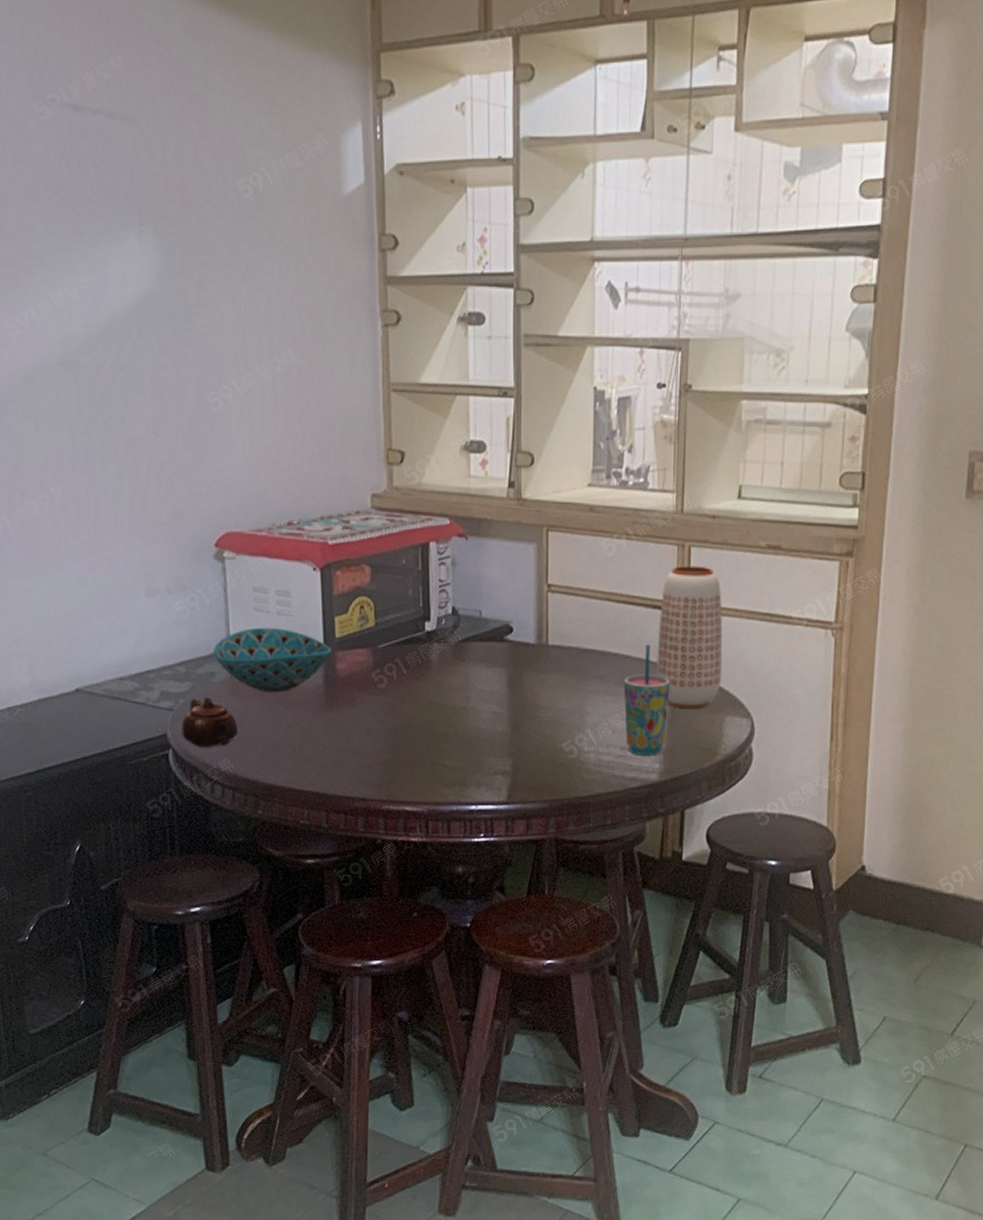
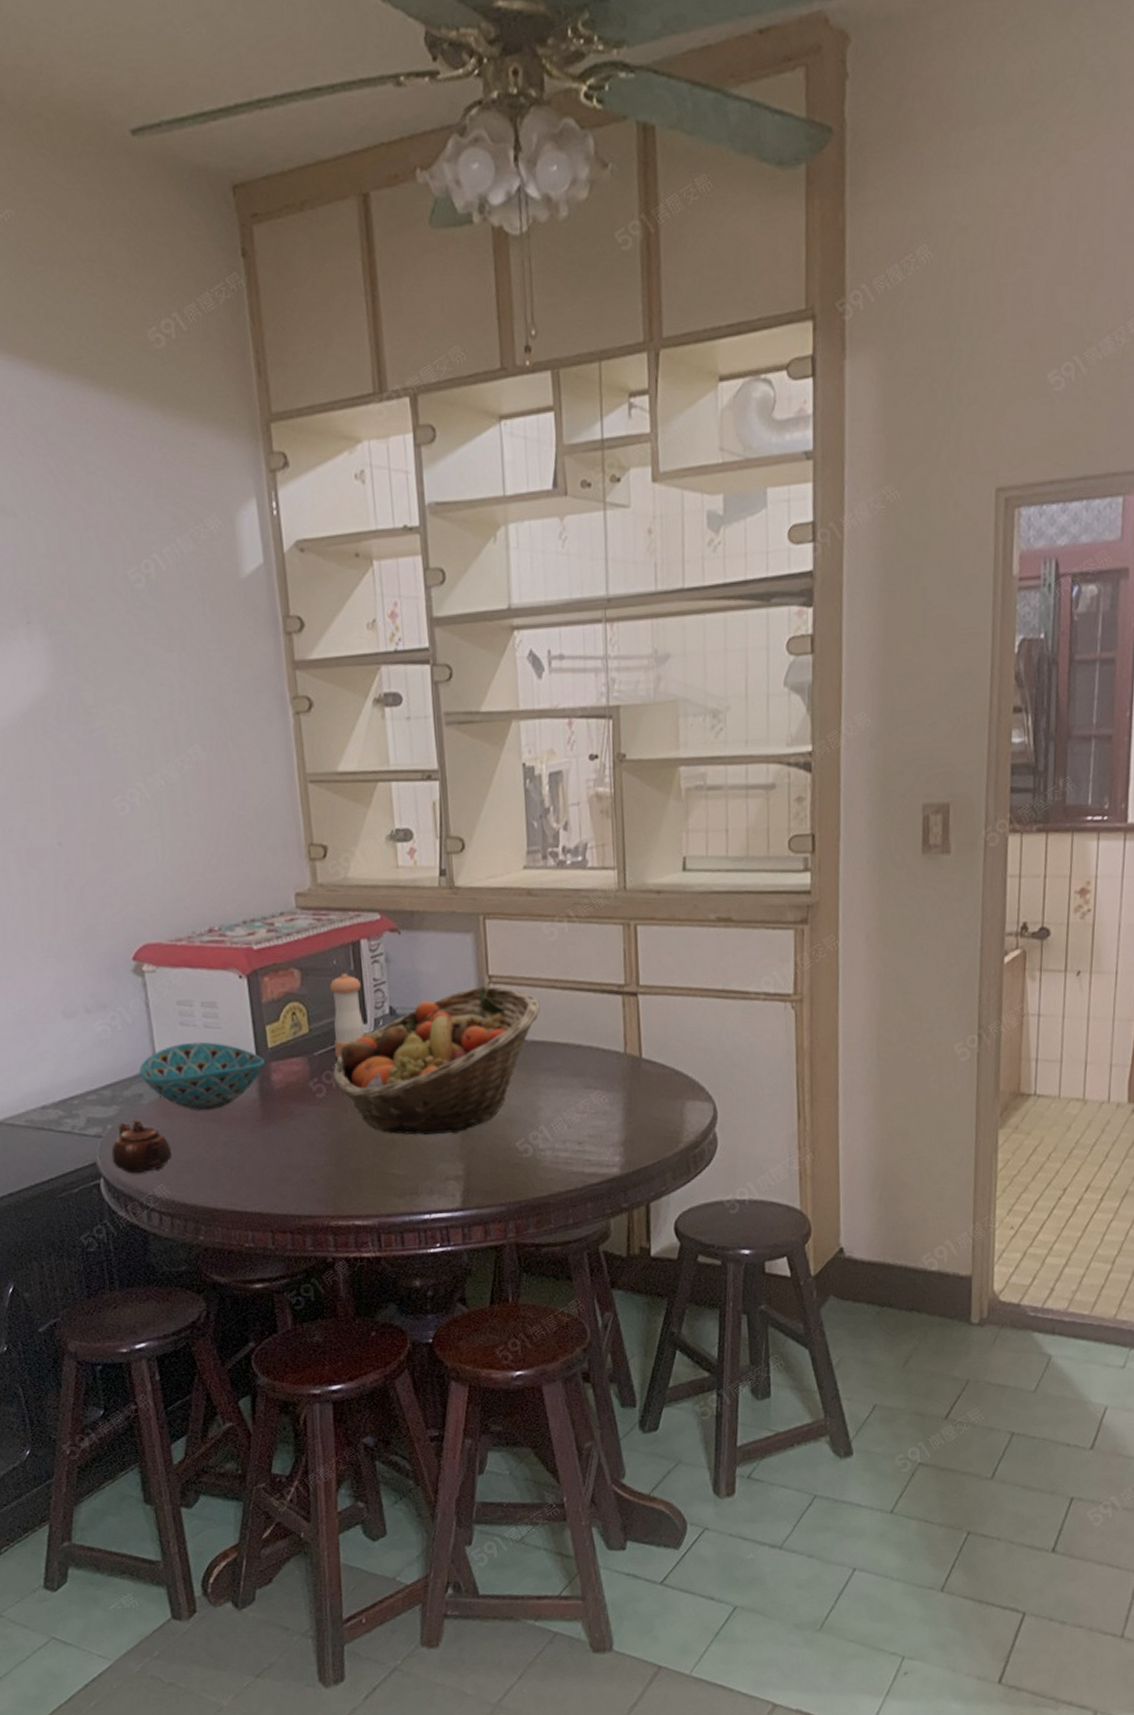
fruit basket: none [395,594,594,731] -> present [333,985,540,1135]
pepper shaker: none [397,573,428,652] -> present [329,973,365,1058]
cup: present [624,644,669,755] -> none [577,1031,625,1149]
vase: present [657,566,723,708] -> none [608,944,680,1096]

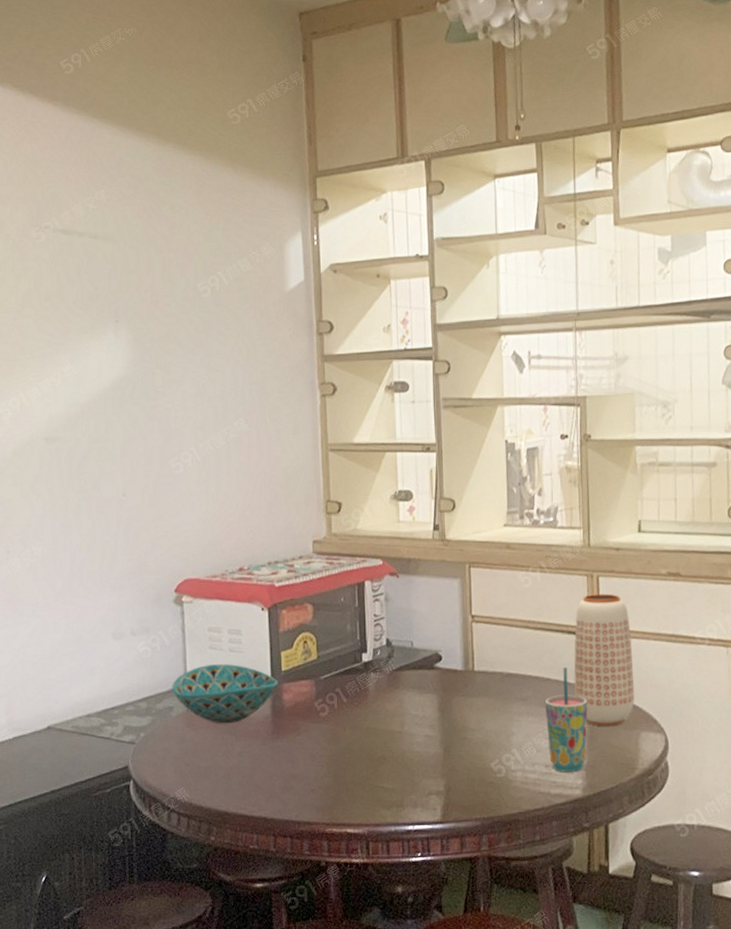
teapot: present [111,1120,172,1174] -> none [142,729,193,778]
pepper shaker: present [329,973,365,1058] -> none [336,609,364,682]
fruit basket: present [333,985,540,1135] -> none [336,624,515,753]
cup: none [577,1031,625,1149] -> present [545,667,588,772]
vase: none [608,944,680,1096] -> present [574,593,635,726]

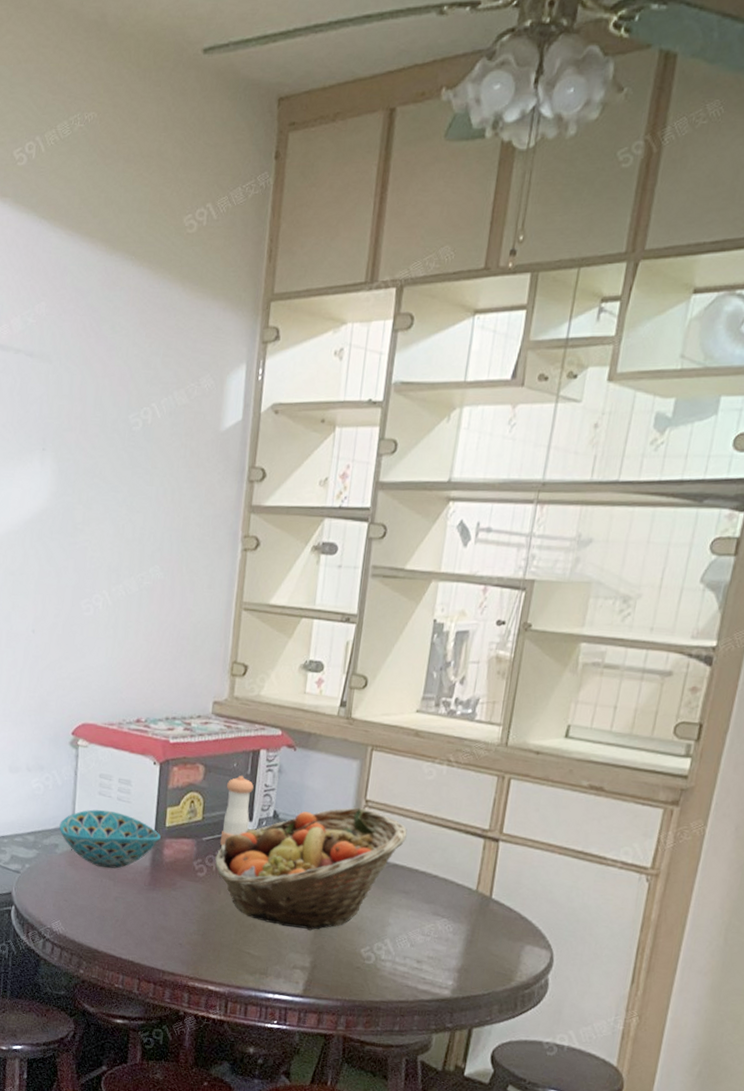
pepper shaker: none [336,609,364,682] -> present [220,776,254,846]
fruit basket: none [336,624,515,753] -> present [215,807,407,931]
cup: present [545,667,588,772] -> none [423,867,473,972]
vase: present [574,593,635,726] -> none [461,796,537,934]

